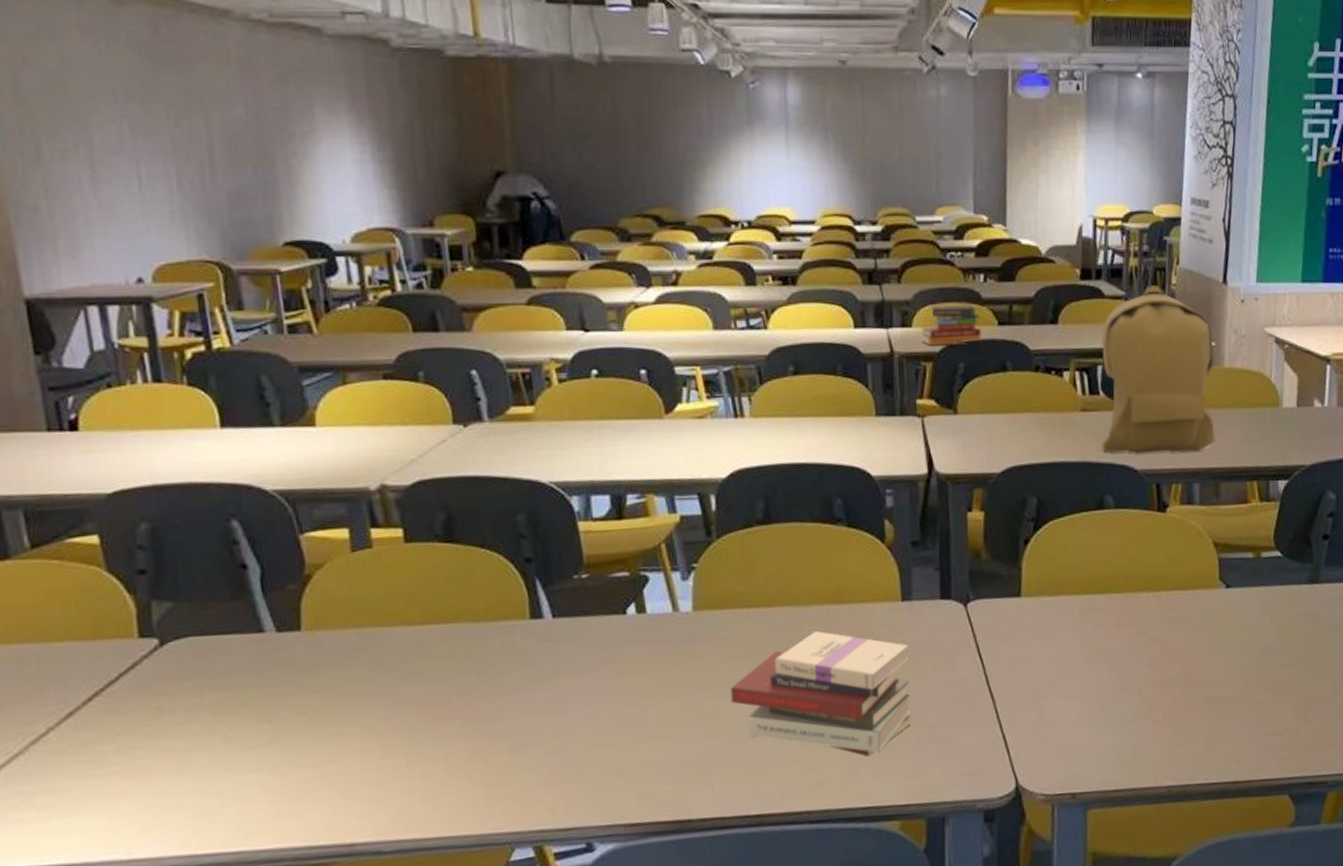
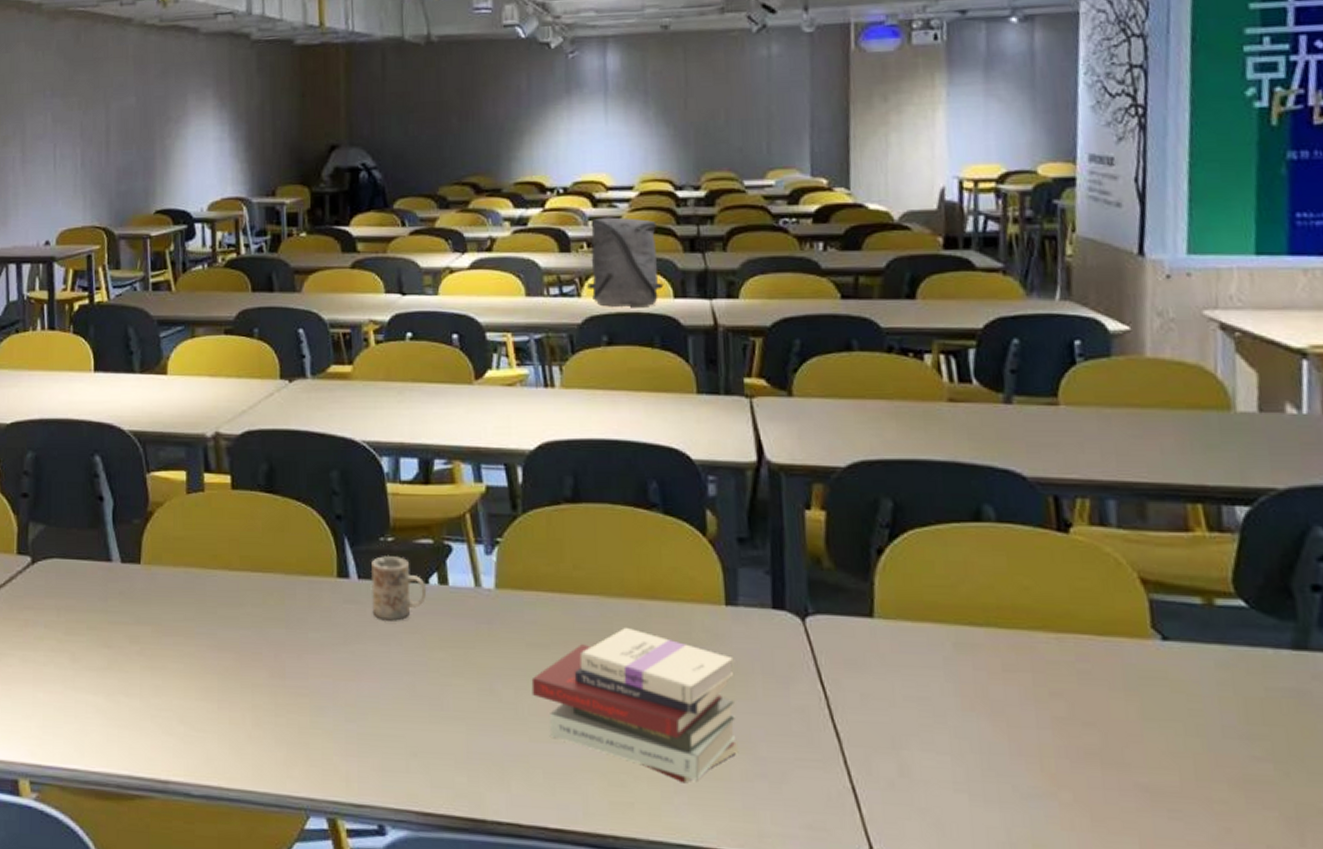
mug: none [565,591,624,655] -> present [370,555,426,621]
backpack: none [773,251,844,338] -> present [587,217,663,307]
books: present [922,305,982,346] -> none [750,275,821,320]
backpack: present [1100,285,1215,454] -> none [973,256,1137,460]

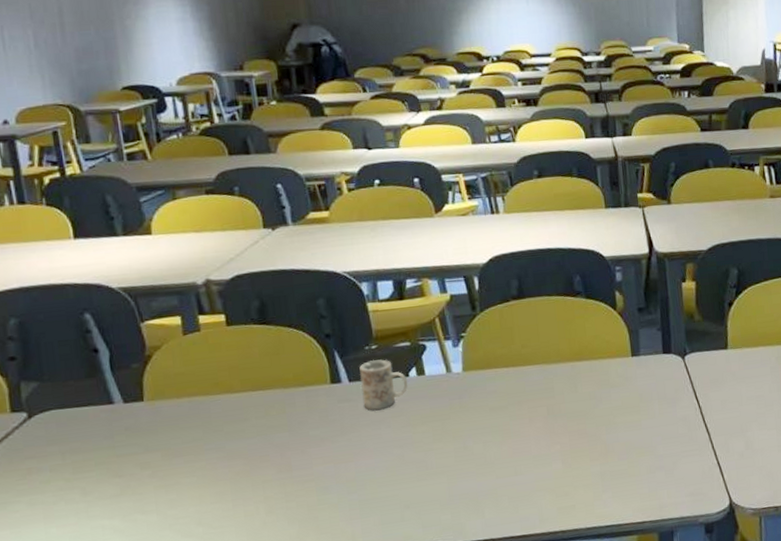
books: present [531,627,739,784] -> none [495,383,645,484]
backpack: present [587,217,663,307] -> none [520,78,577,148]

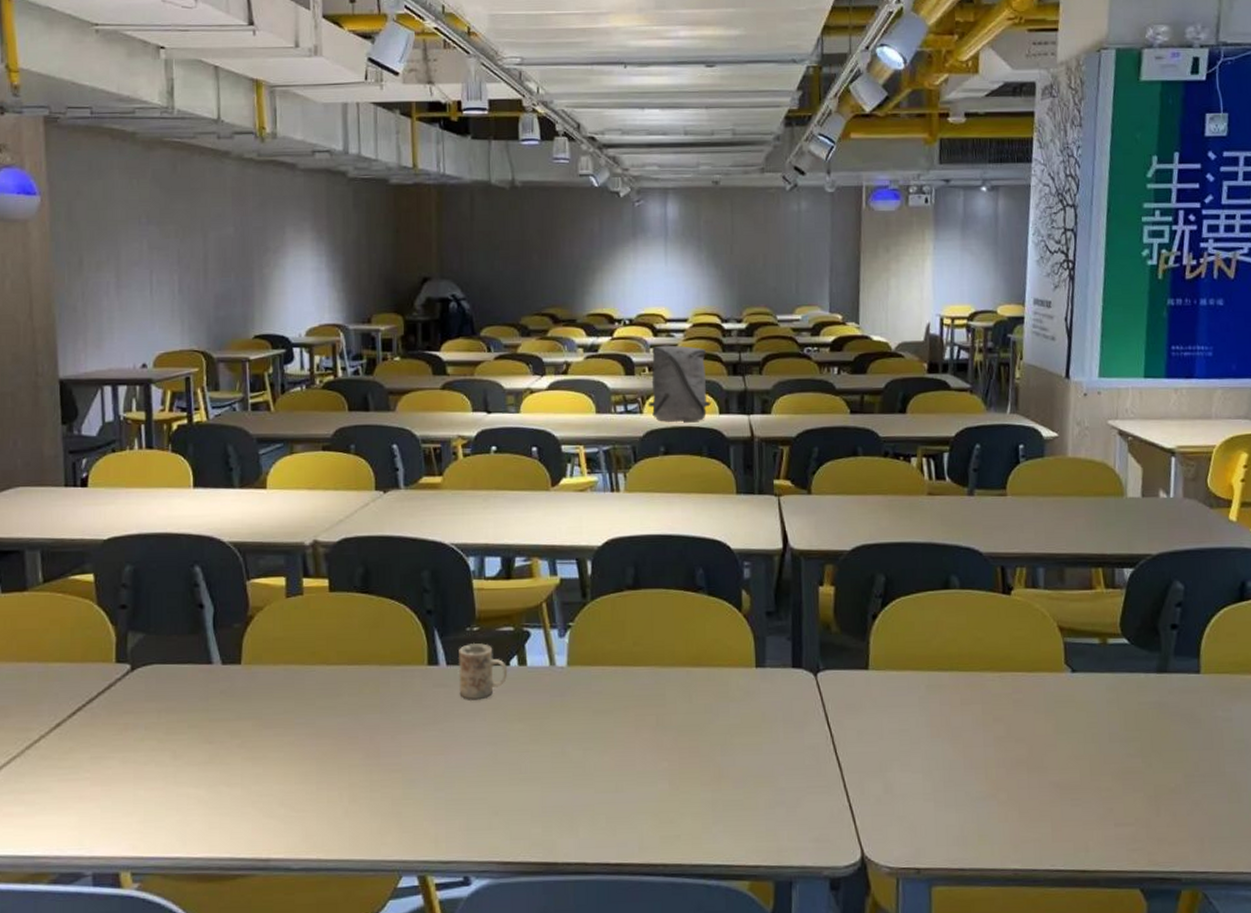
backpack: none [520,78,577,148] -> present [648,345,710,422]

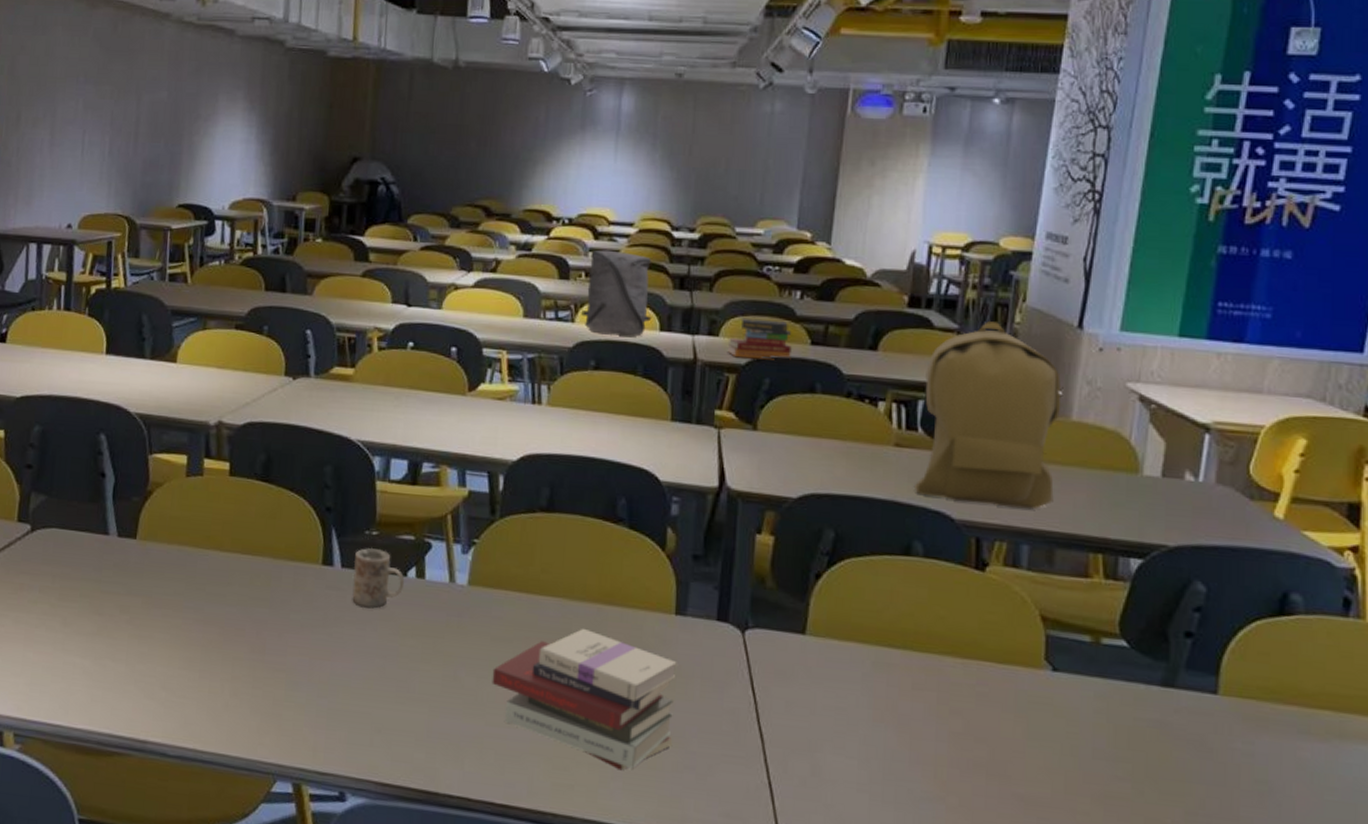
books: none [597,691,764,815] -> present [492,628,677,771]
books: none [780,395,835,431] -> present [728,318,792,360]
backpack: none [946,379,1060,537] -> present [913,321,1061,510]

